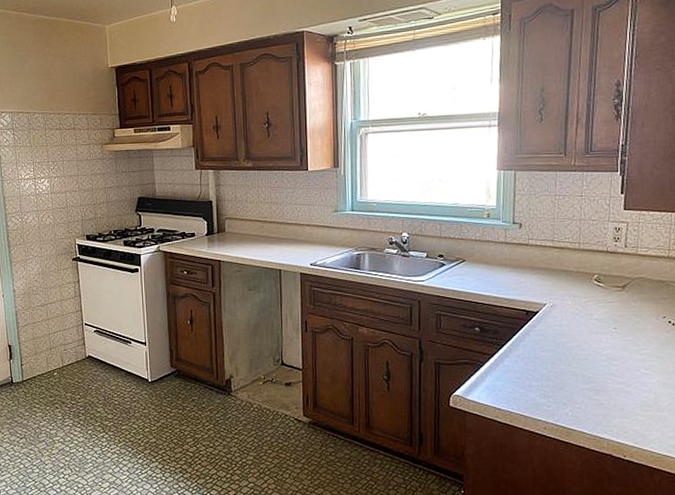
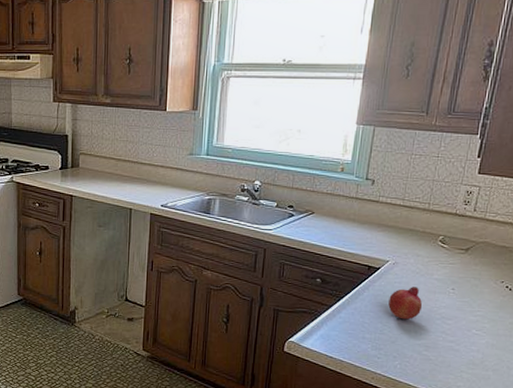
fruit: none [551,329,586,364] -> present [388,287,422,320]

